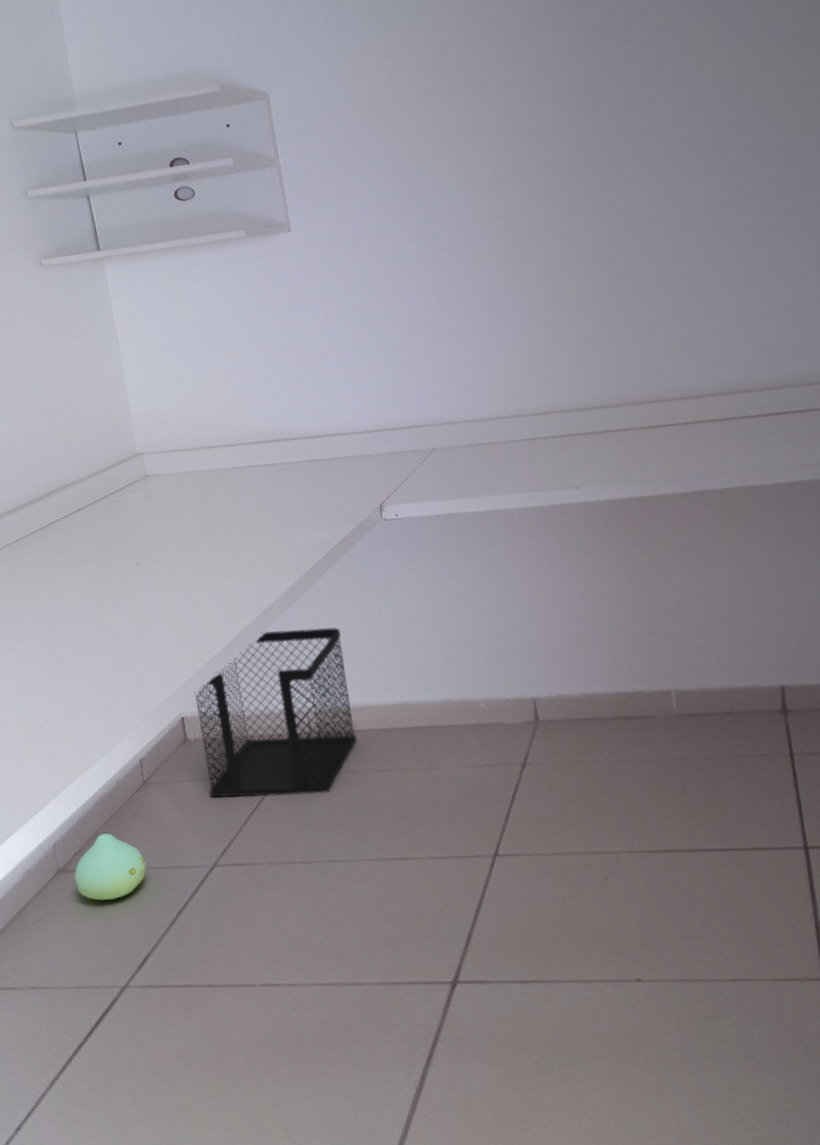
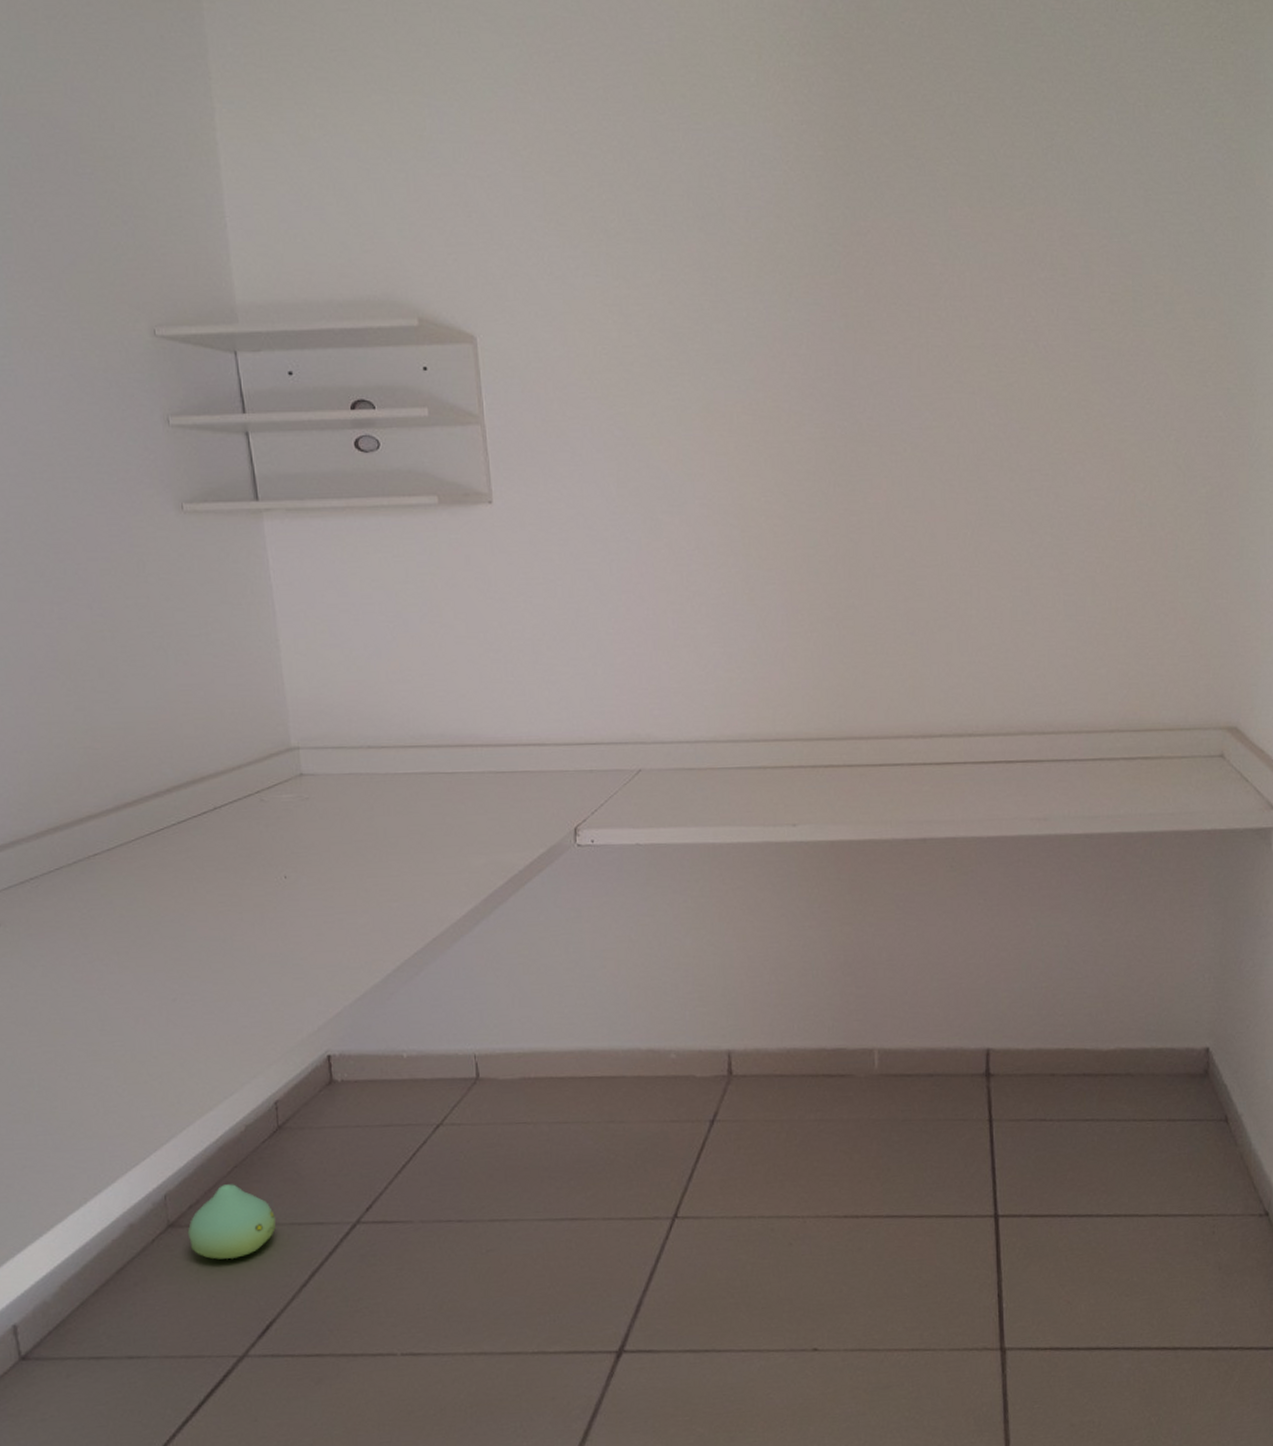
wastebasket: present [194,627,357,798] -> none [345,961,530,1148]

